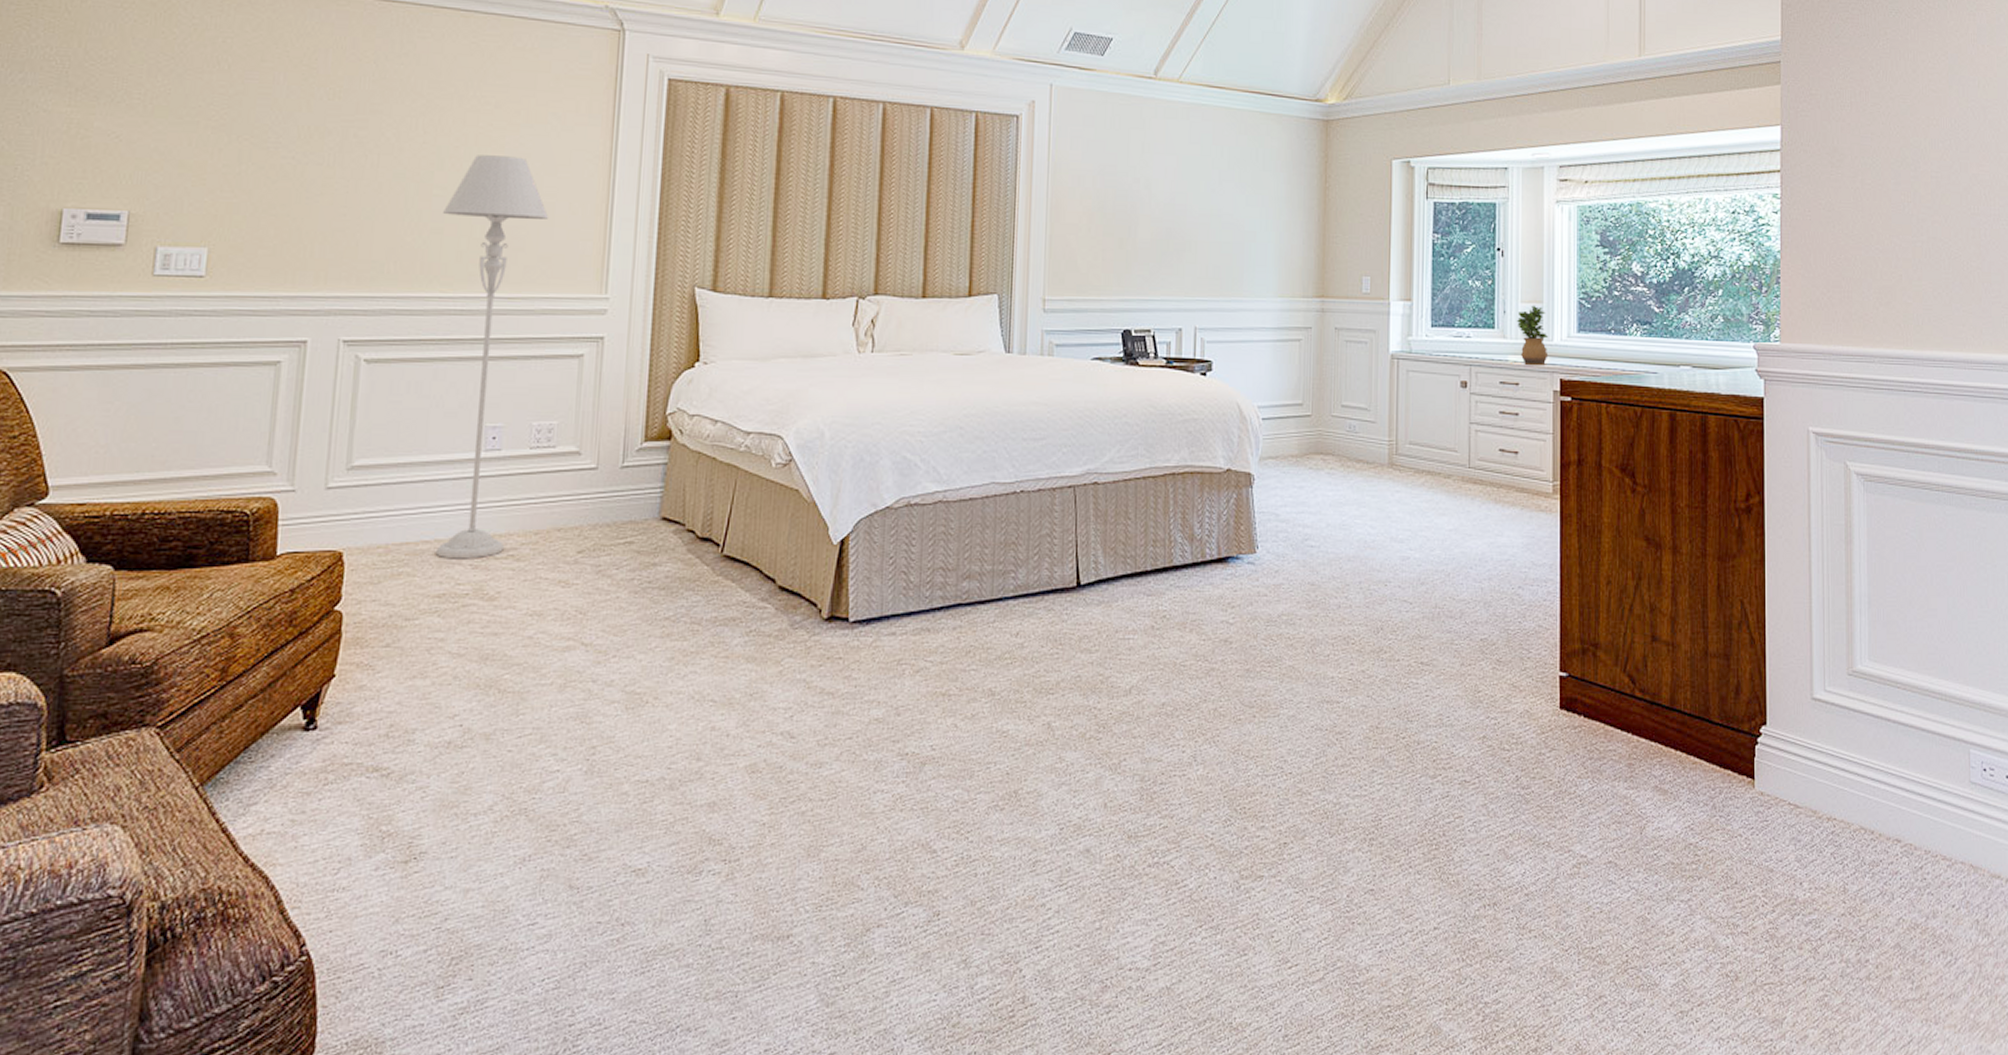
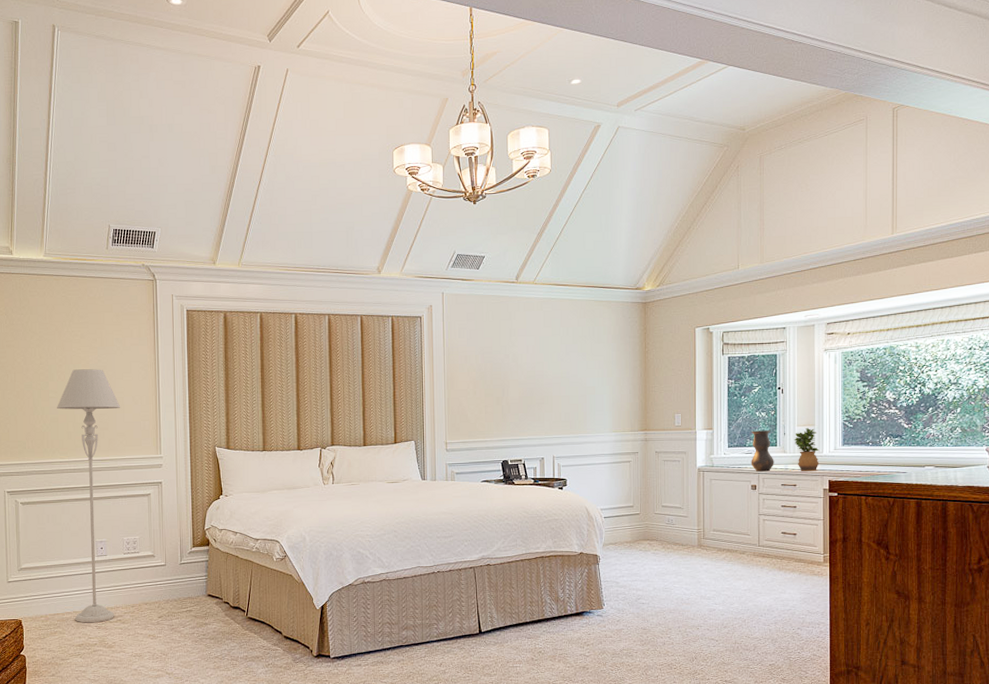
vase: none [1460,305,1491,363] -> present [751,430,774,472]

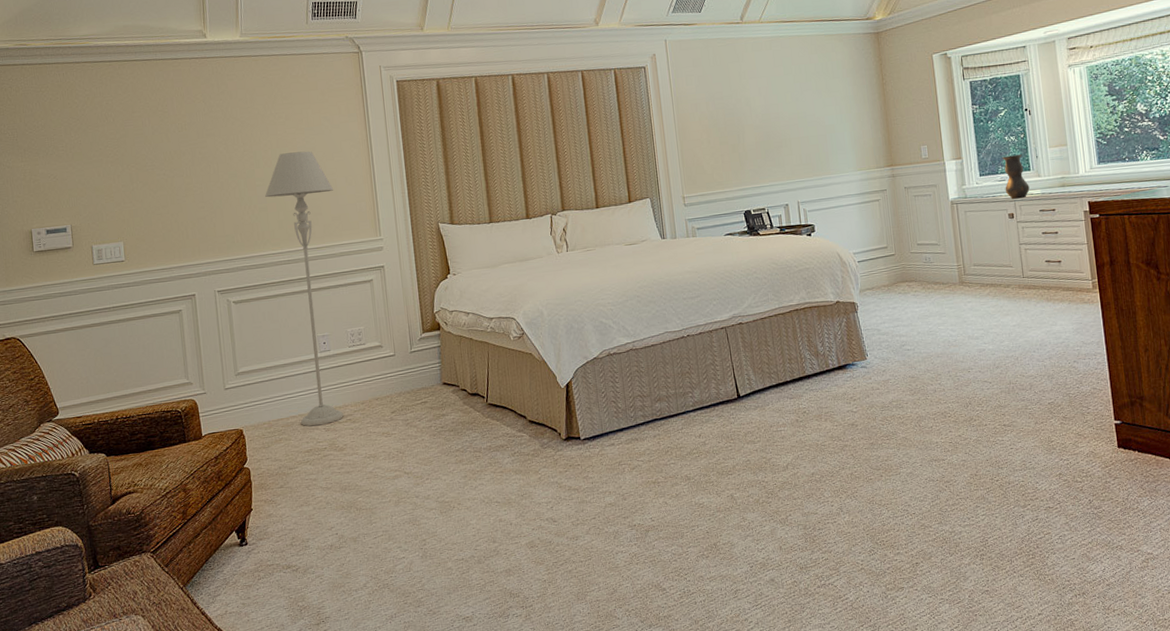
potted plant: present [794,427,819,472] -> none [1047,148,1077,196]

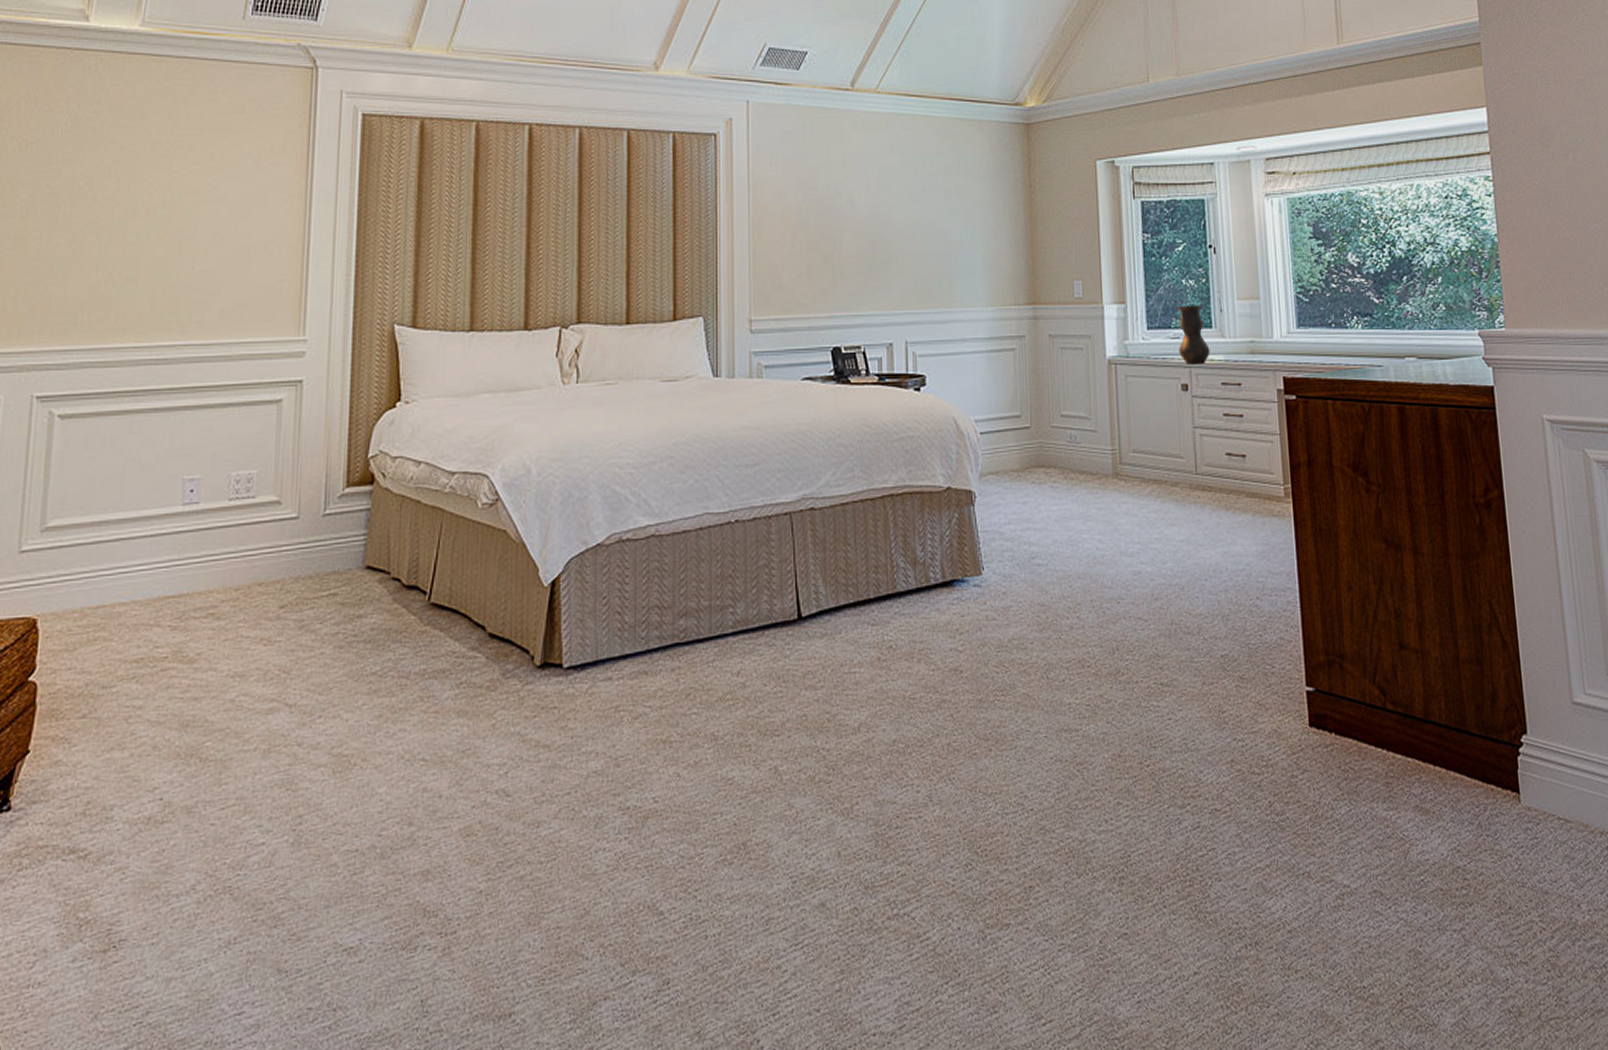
floor lamp: present [265,151,344,427] -> none [132,200,243,621]

